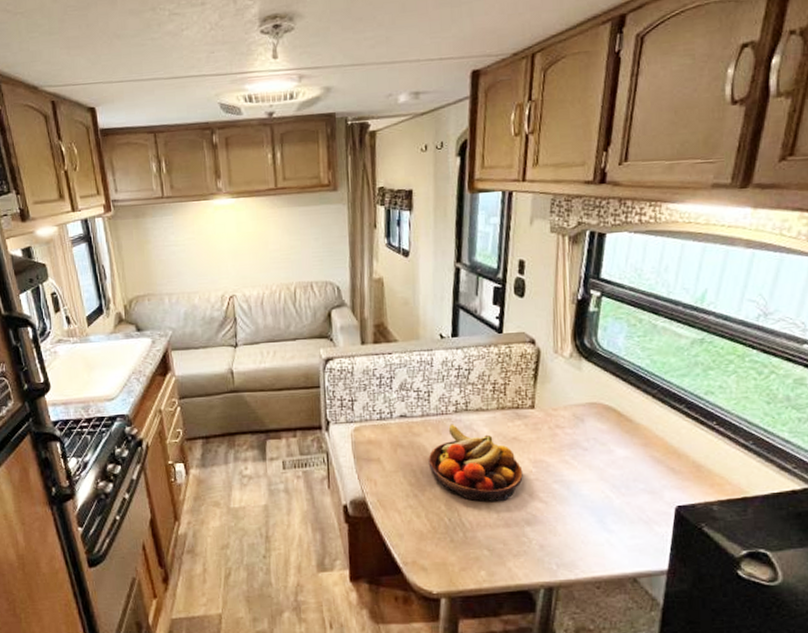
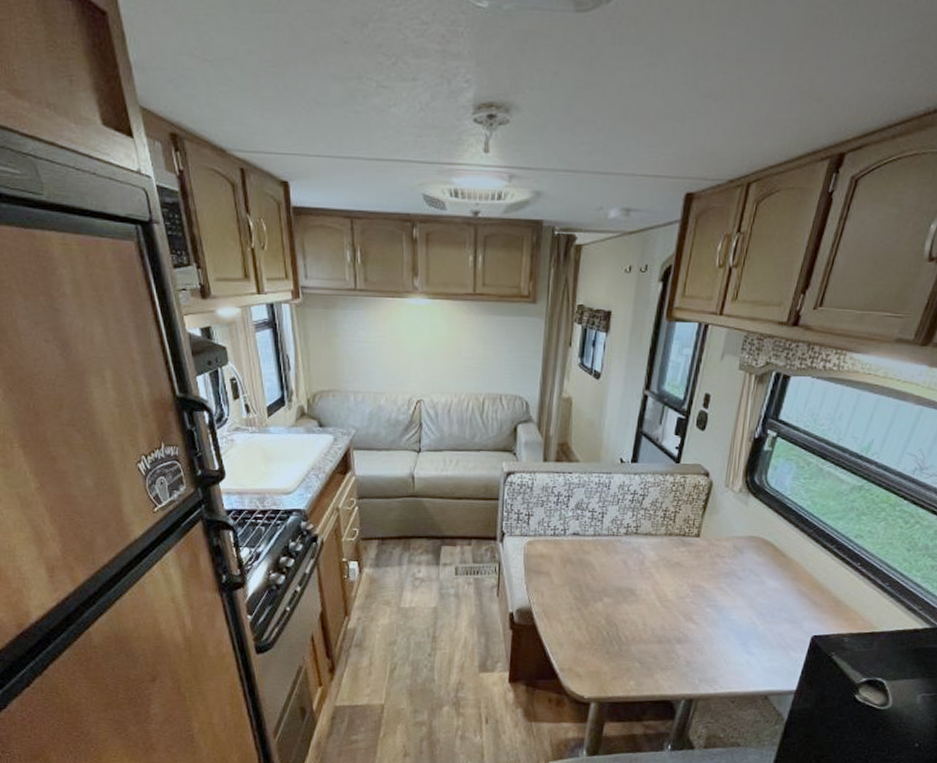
fruit bowl: present [428,424,523,503] -> none [594,545,681,621]

